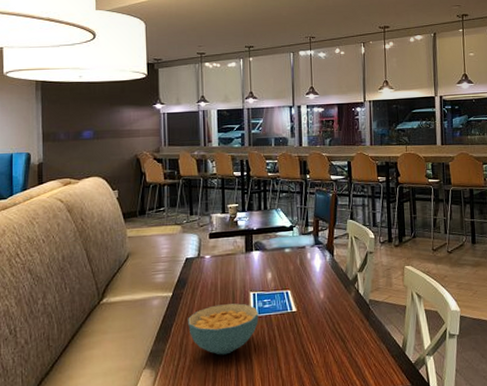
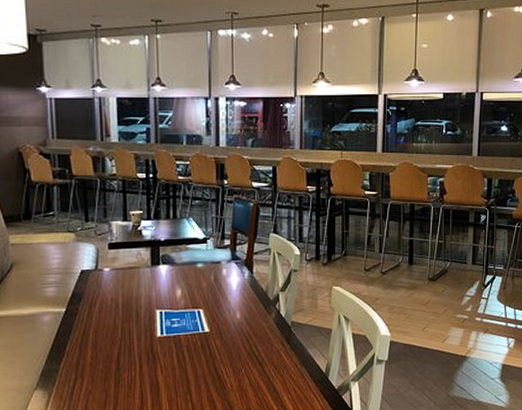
cereal bowl: present [188,303,259,355] -> none [85,322,166,377]

